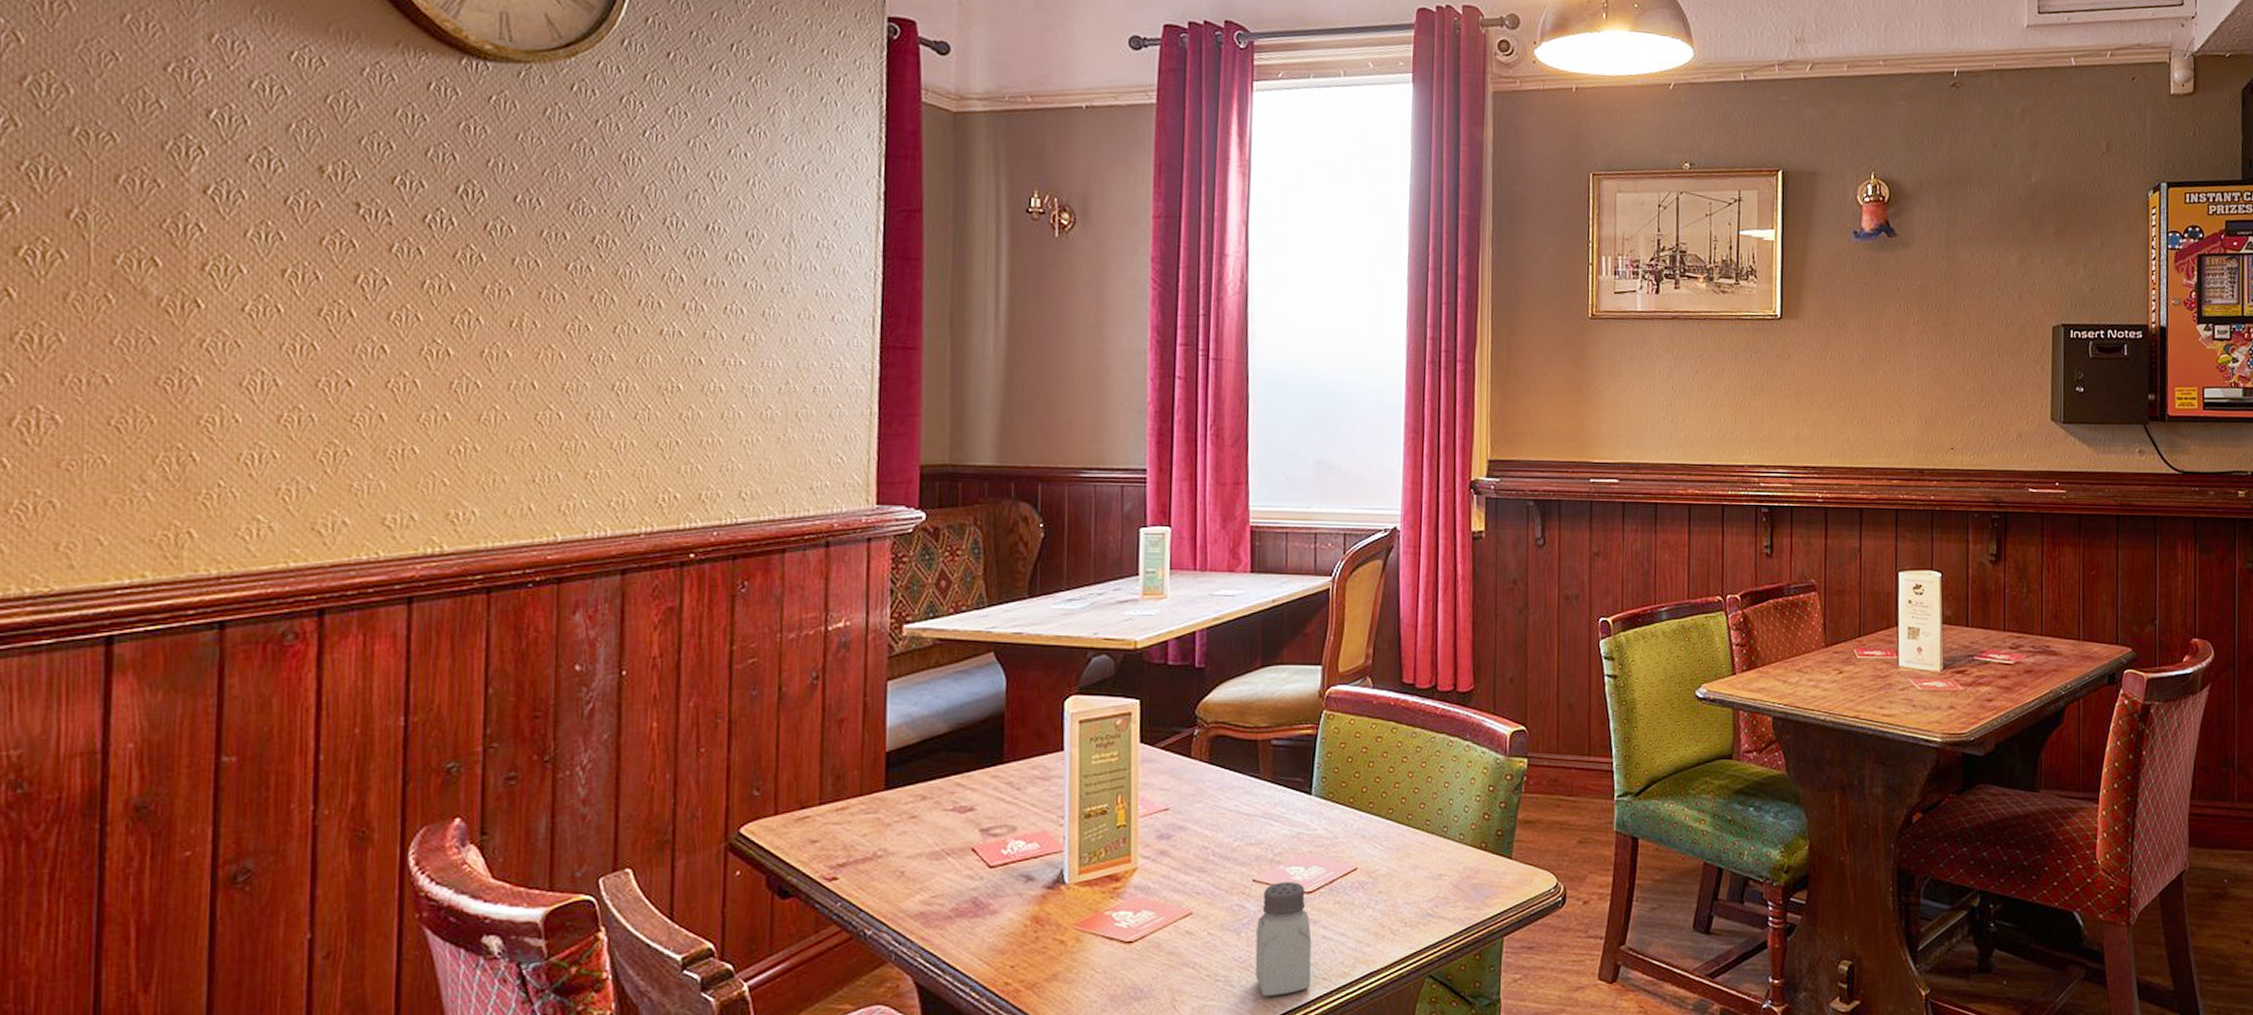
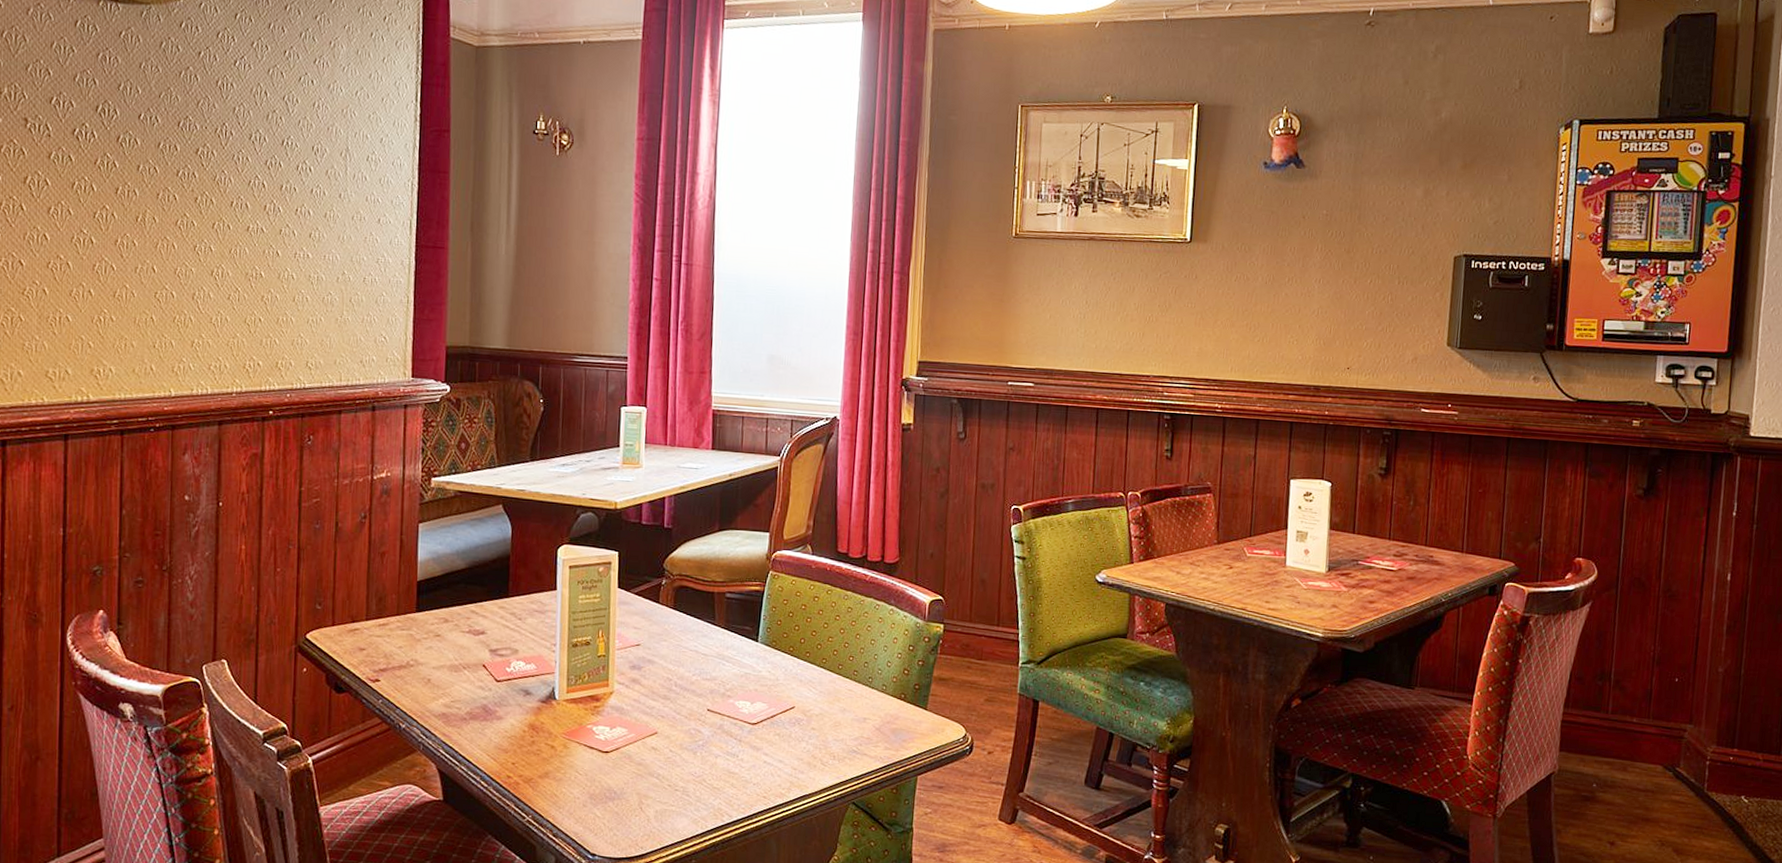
saltshaker: present [1255,882,1312,996] -> none [707,713,755,808]

